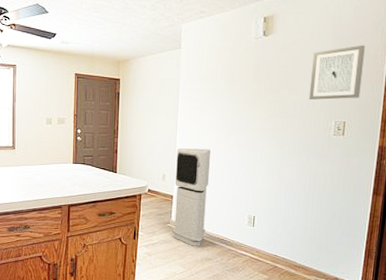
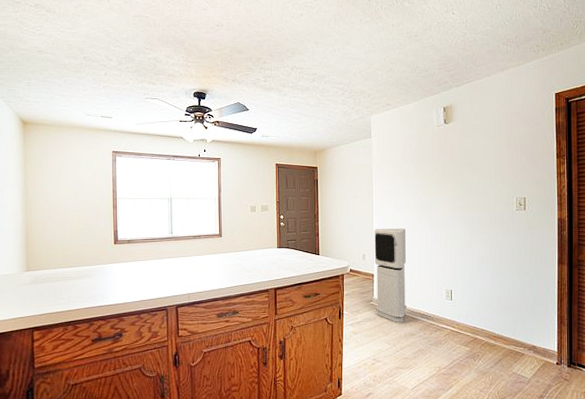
wall art: present [308,45,365,100] -> none [489,128,536,179]

